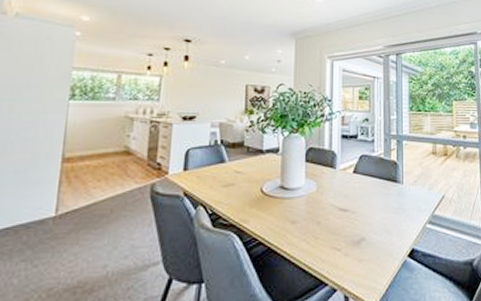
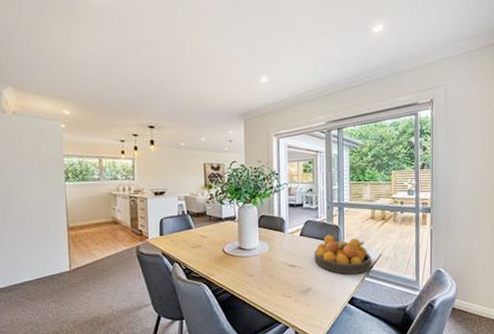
fruit bowl: none [369,172,434,220] -> present [314,235,371,274]

